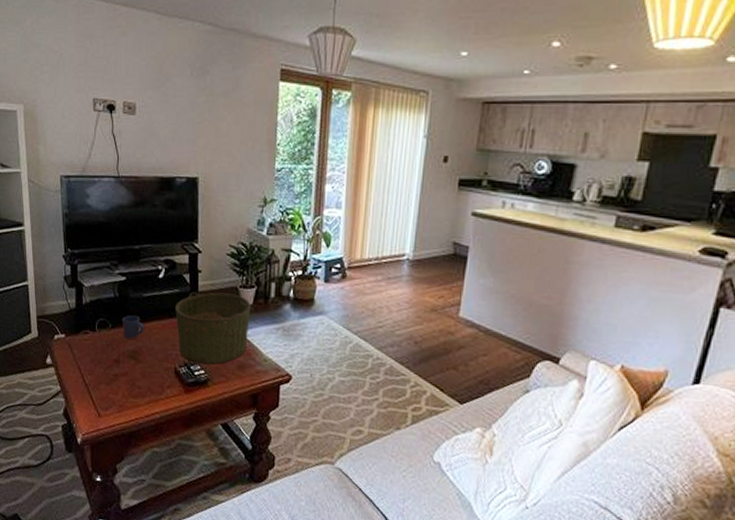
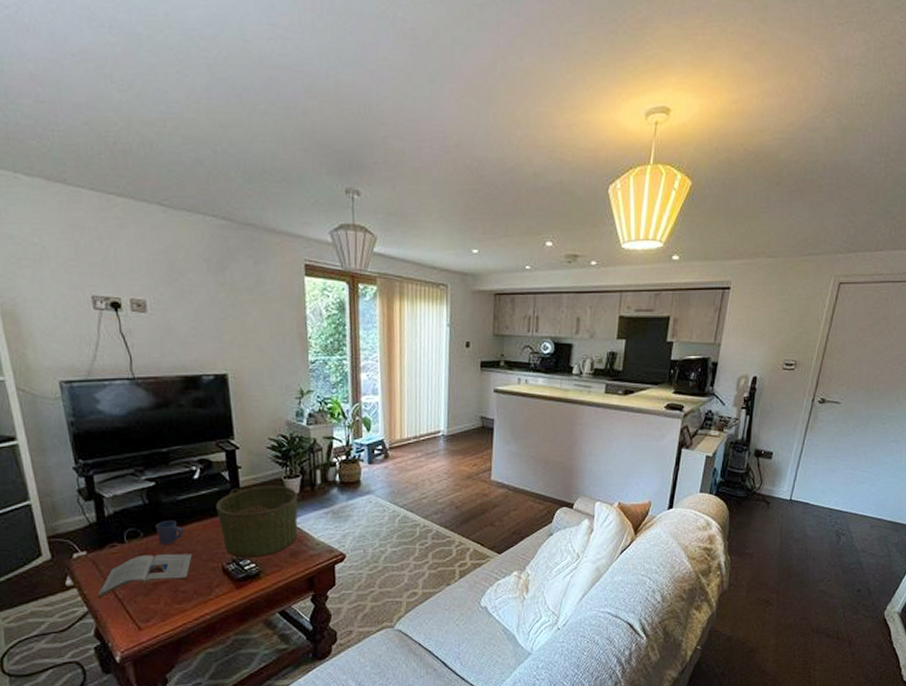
magazine: none [69,345,150,379] -> present [97,553,192,597]

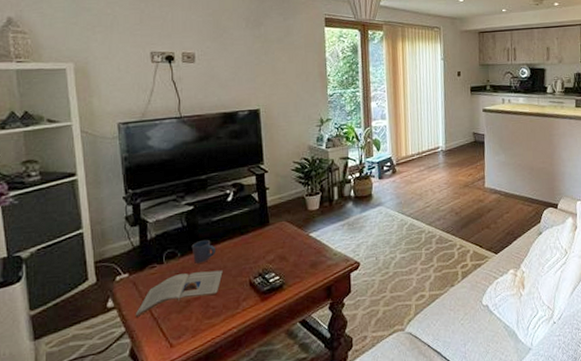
basket: present [216,485,298,558] -> none [246,202,318,272]

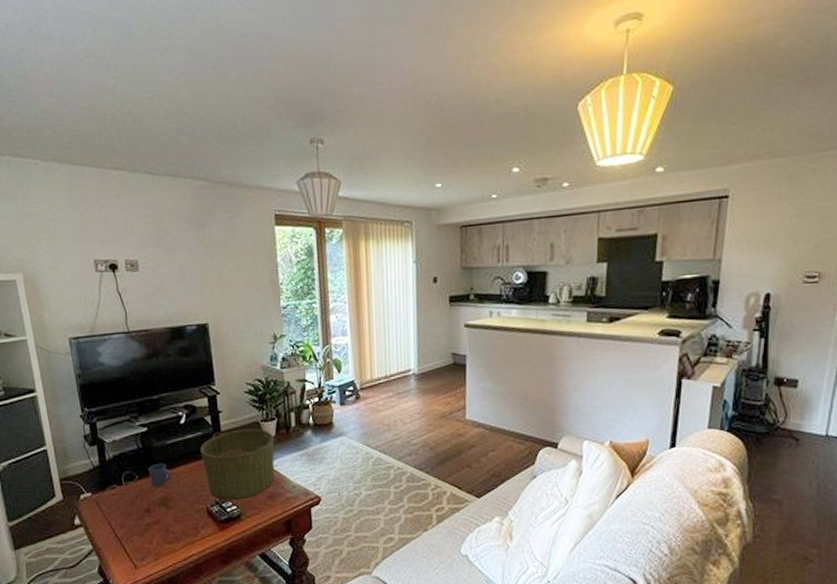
magazine: present [135,270,223,317] -> none [100,495,180,536]
basket: none [246,202,318,272] -> present [200,428,275,500]

